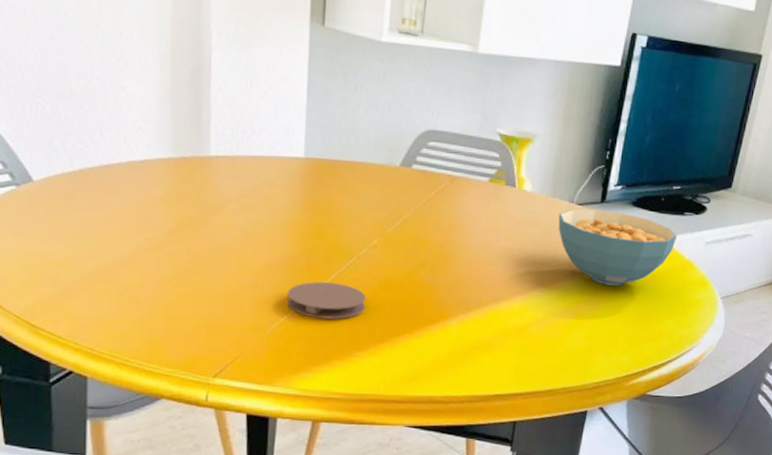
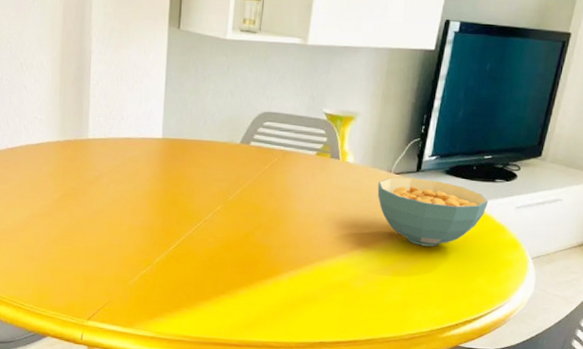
coaster: present [286,282,367,320] -> none [146,241,211,274]

